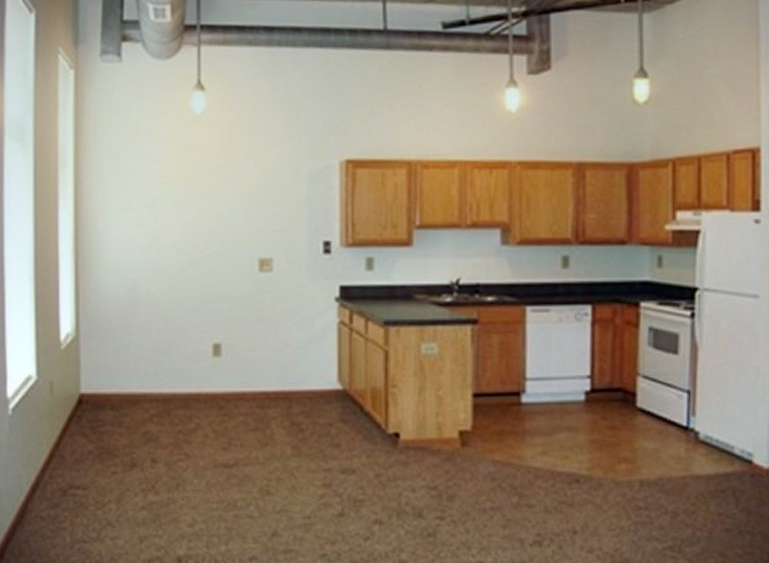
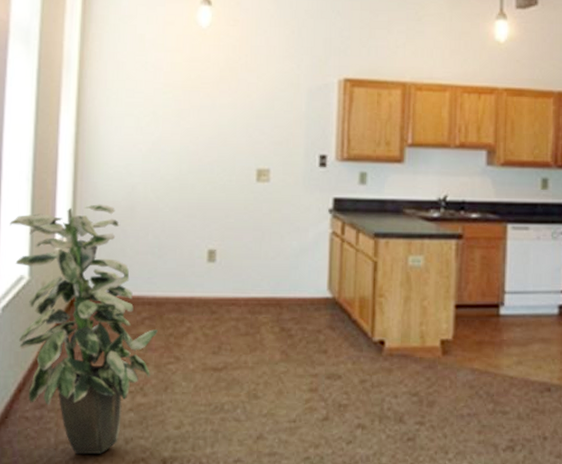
indoor plant: none [15,301,167,554] -> present [9,204,159,455]

